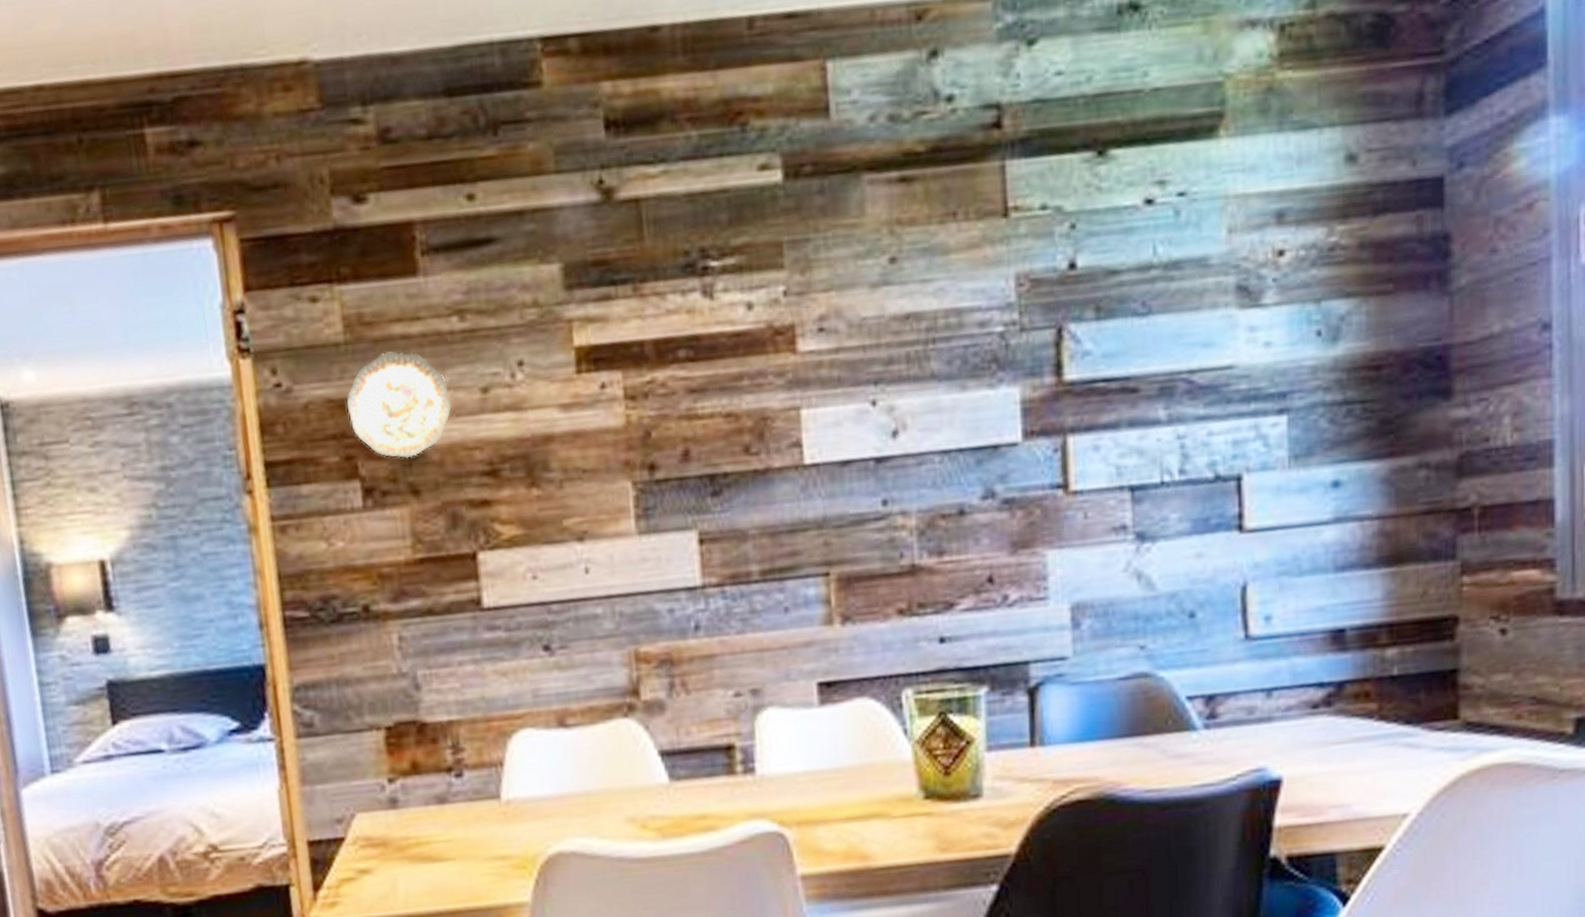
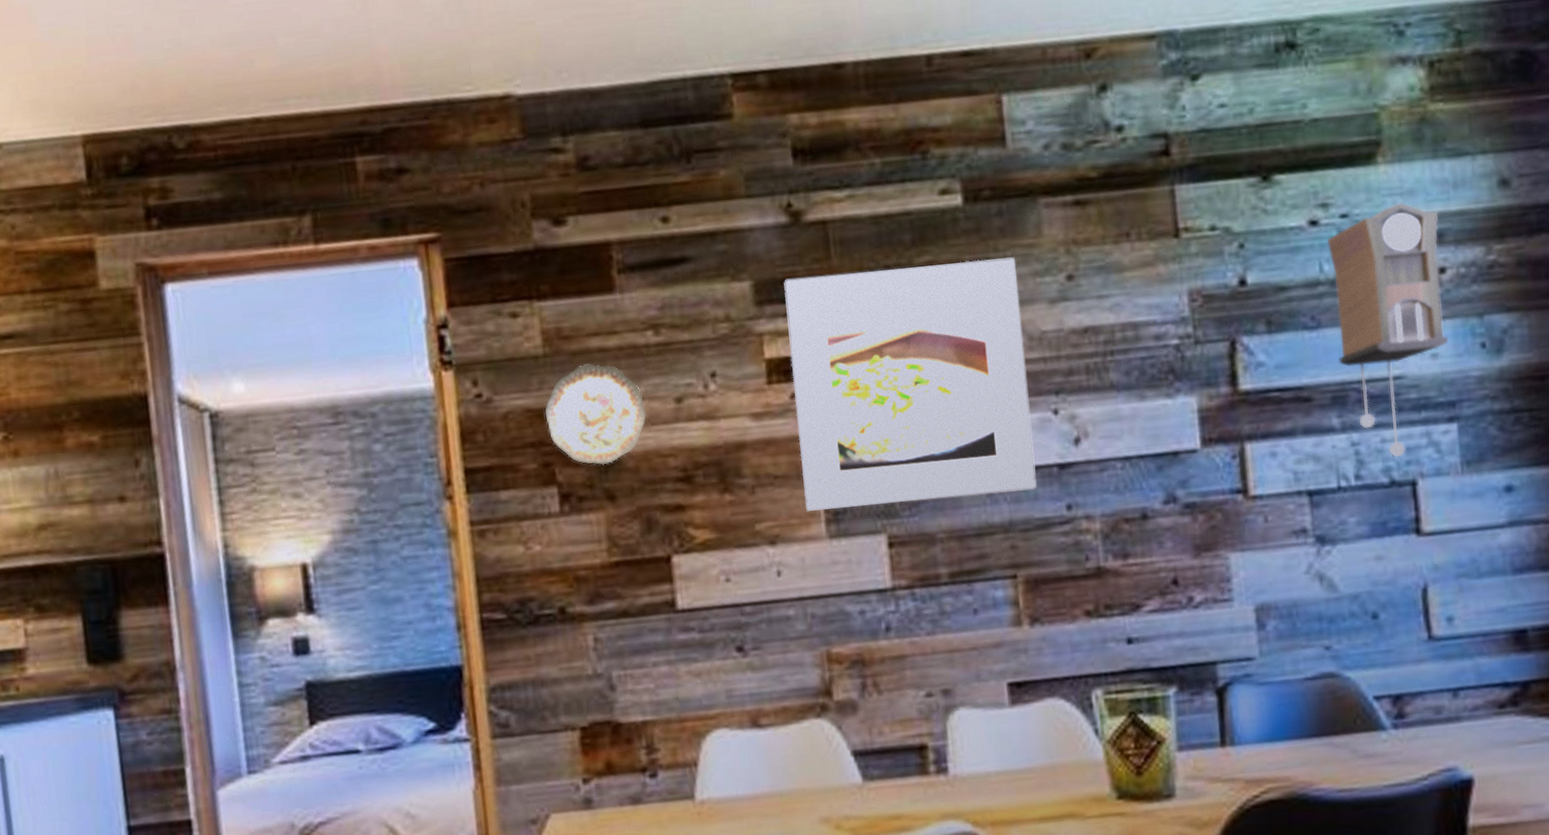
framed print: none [594,238,853,508] -> present [784,257,1038,512]
pendulum clock: none [1162,179,1282,451] -> present [1327,202,1448,457]

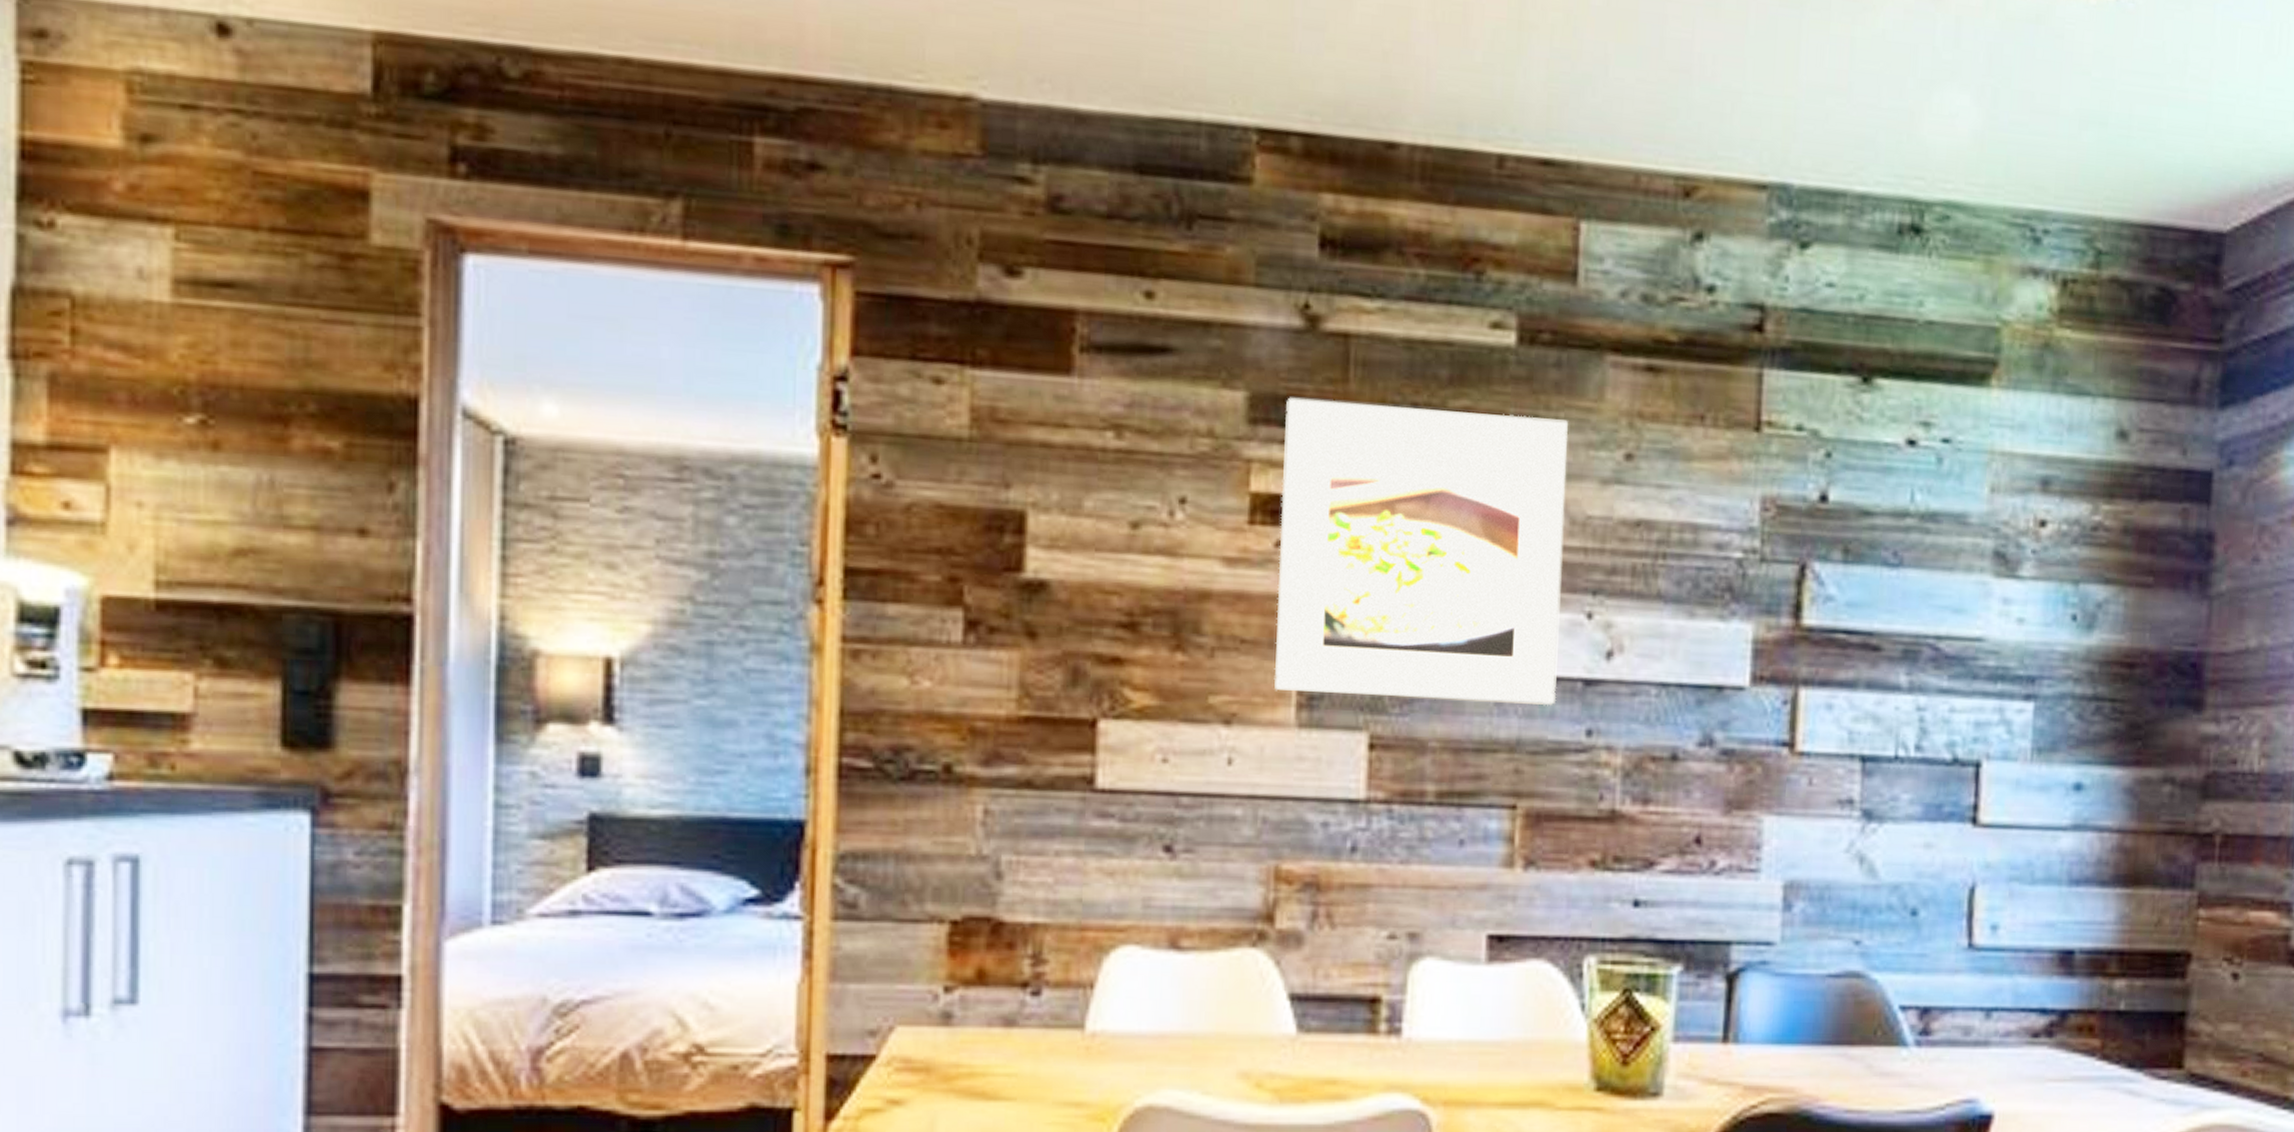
decorative plate: present [545,363,647,466] -> none [960,459,1091,592]
pendulum clock: present [1327,202,1448,457] -> none [1917,436,2048,731]

